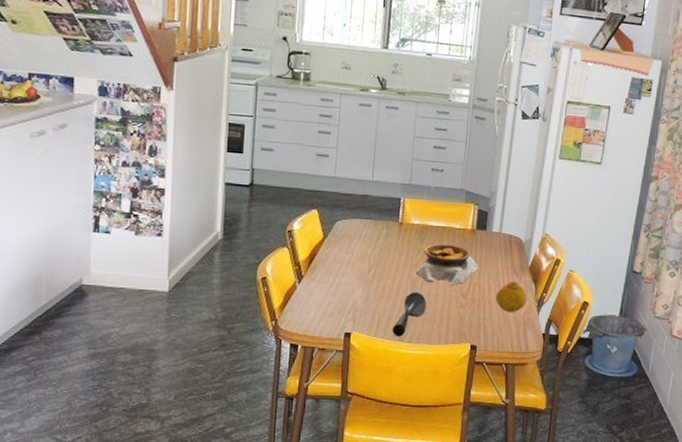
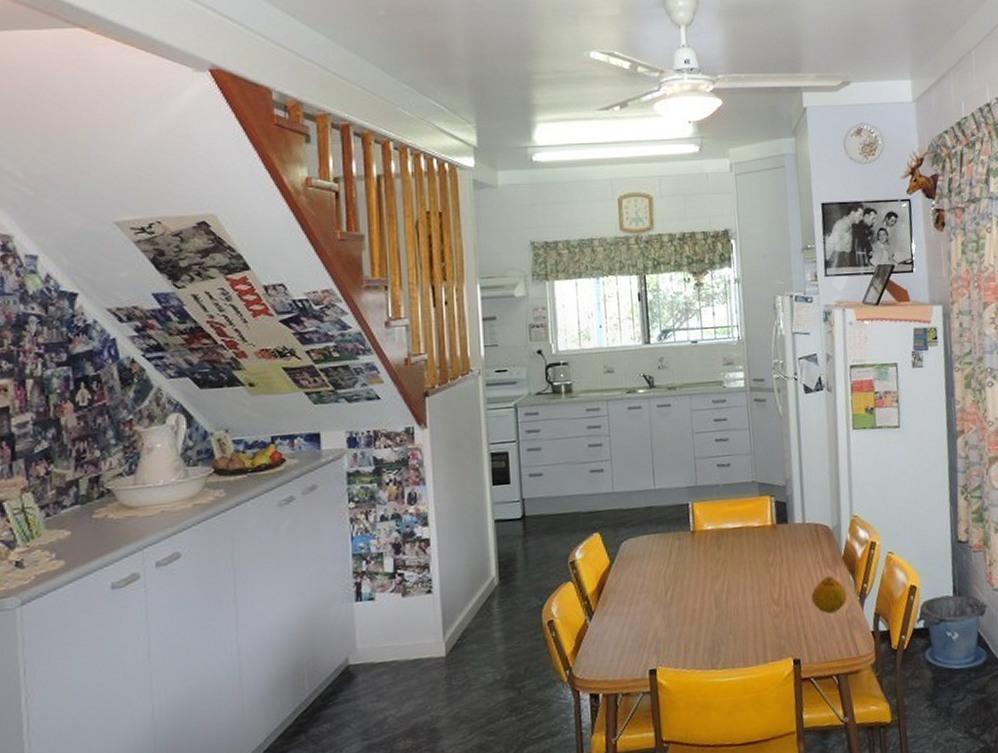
spoon: present [392,292,427,336] -> none [702,607,736,664]
bowl: present [415,244,478,286] -> none [718,546,786,595]

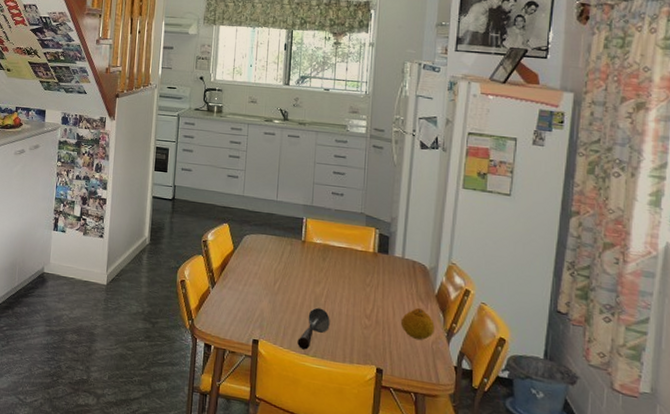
spoon: none [702,607,736,664] -> present [297,307,330,350]

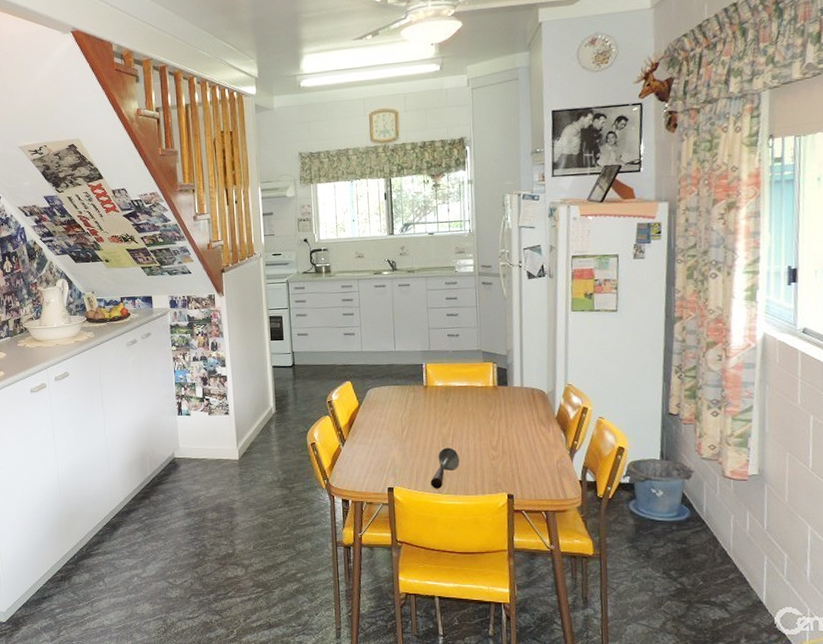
fruit: present [400,308,435,340] -> none [525,432,558,461]

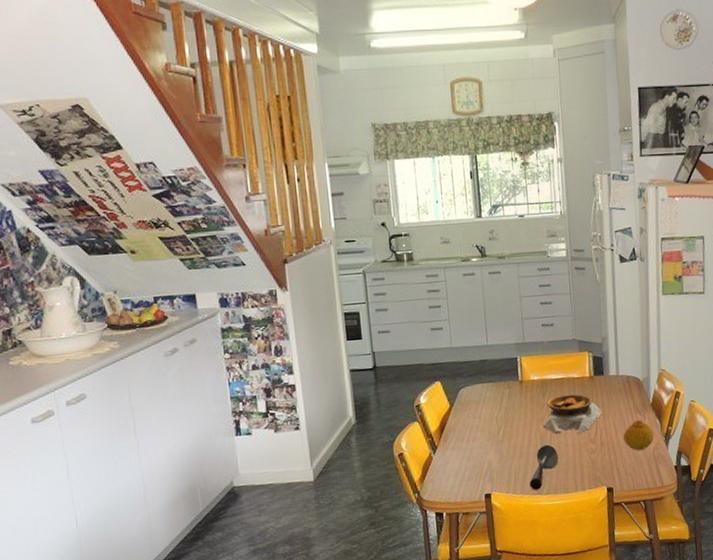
bowl: none [445,402,504,440] -> present [542,394,602,434]
fruit: none [525,432,558,461] -> present [623,420,654,451]

